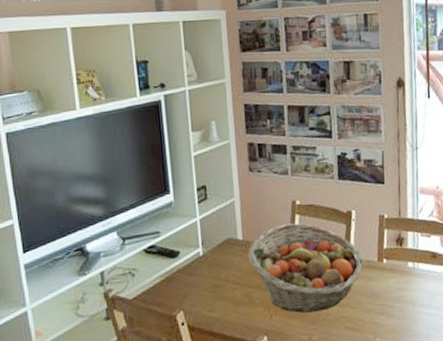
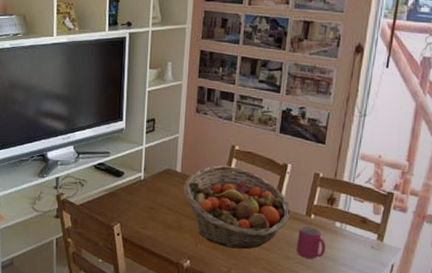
mug: none [373,271,403,307] -> present [296,225,326,259]

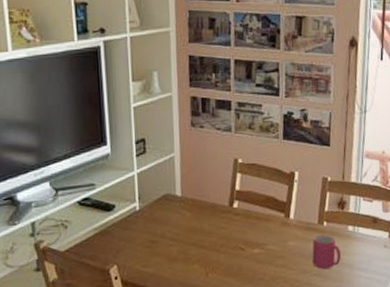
fruit basket: present [184,165,291,249] -> none [186,181,303,272]

